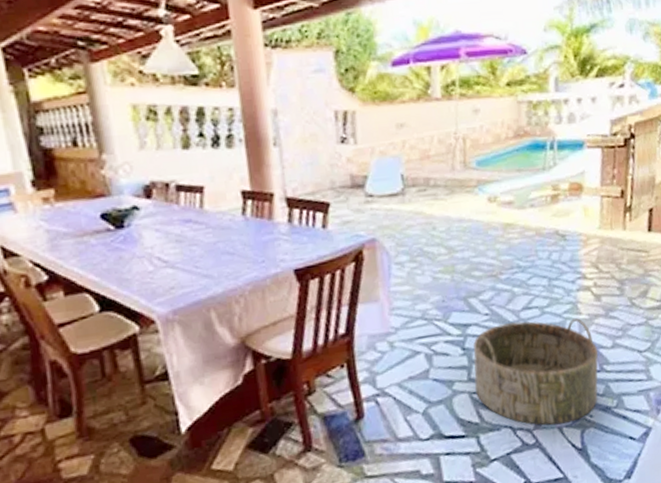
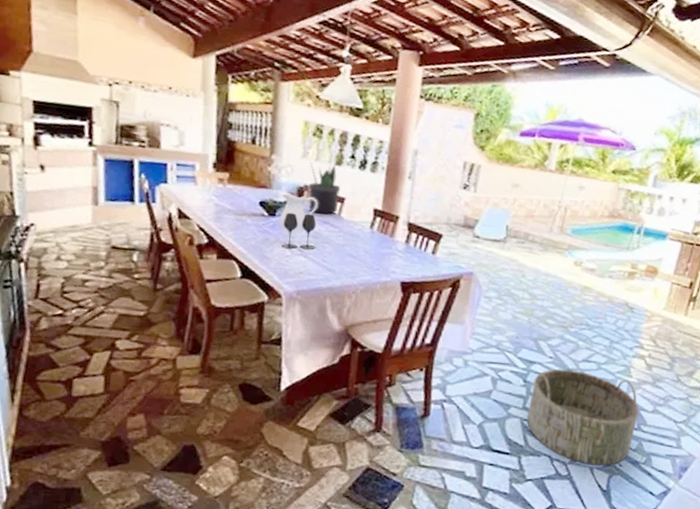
pitcher: none [125,194,173,249] -> present [279,192,318,238]
wine glass: none [135,214,182,264] -> present [282,212,317,250]
planter: none [150,148,198,213] -> present [308,162,341,215]

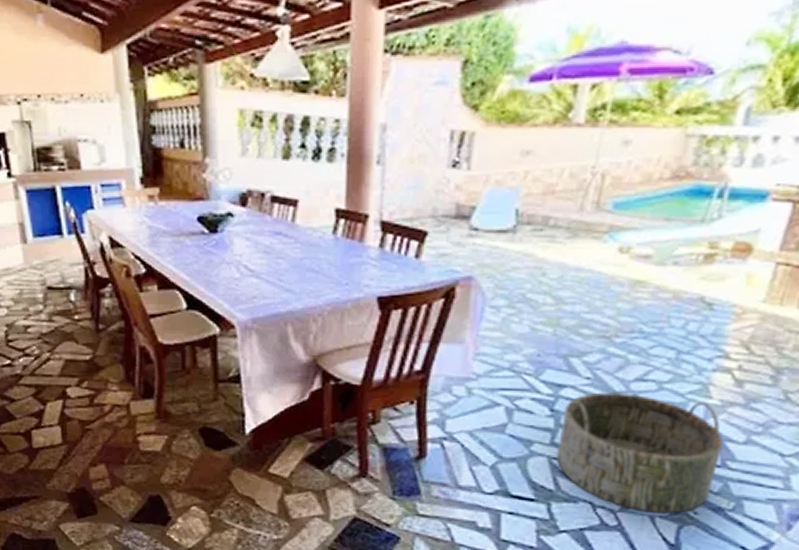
pitcher: present [279,192,318,238] -> none [222,201,266,255]
wine glass: present [282,212,317,250] -> none [228,225,268,270]
planter: present [308,162,341,215] -> none [251,158,292,223]

